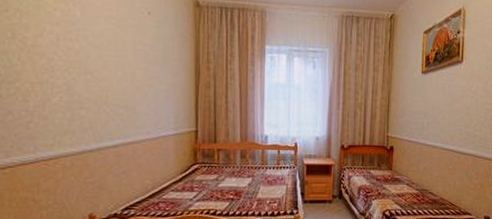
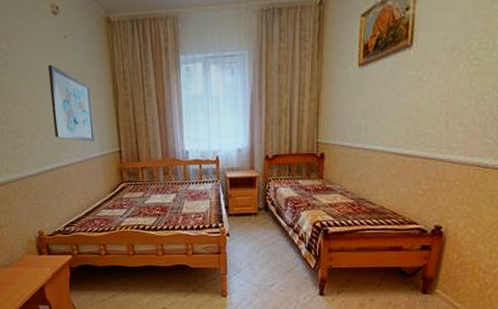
wall art: none [124,37,171,120] -> present [47,64,95,142]

